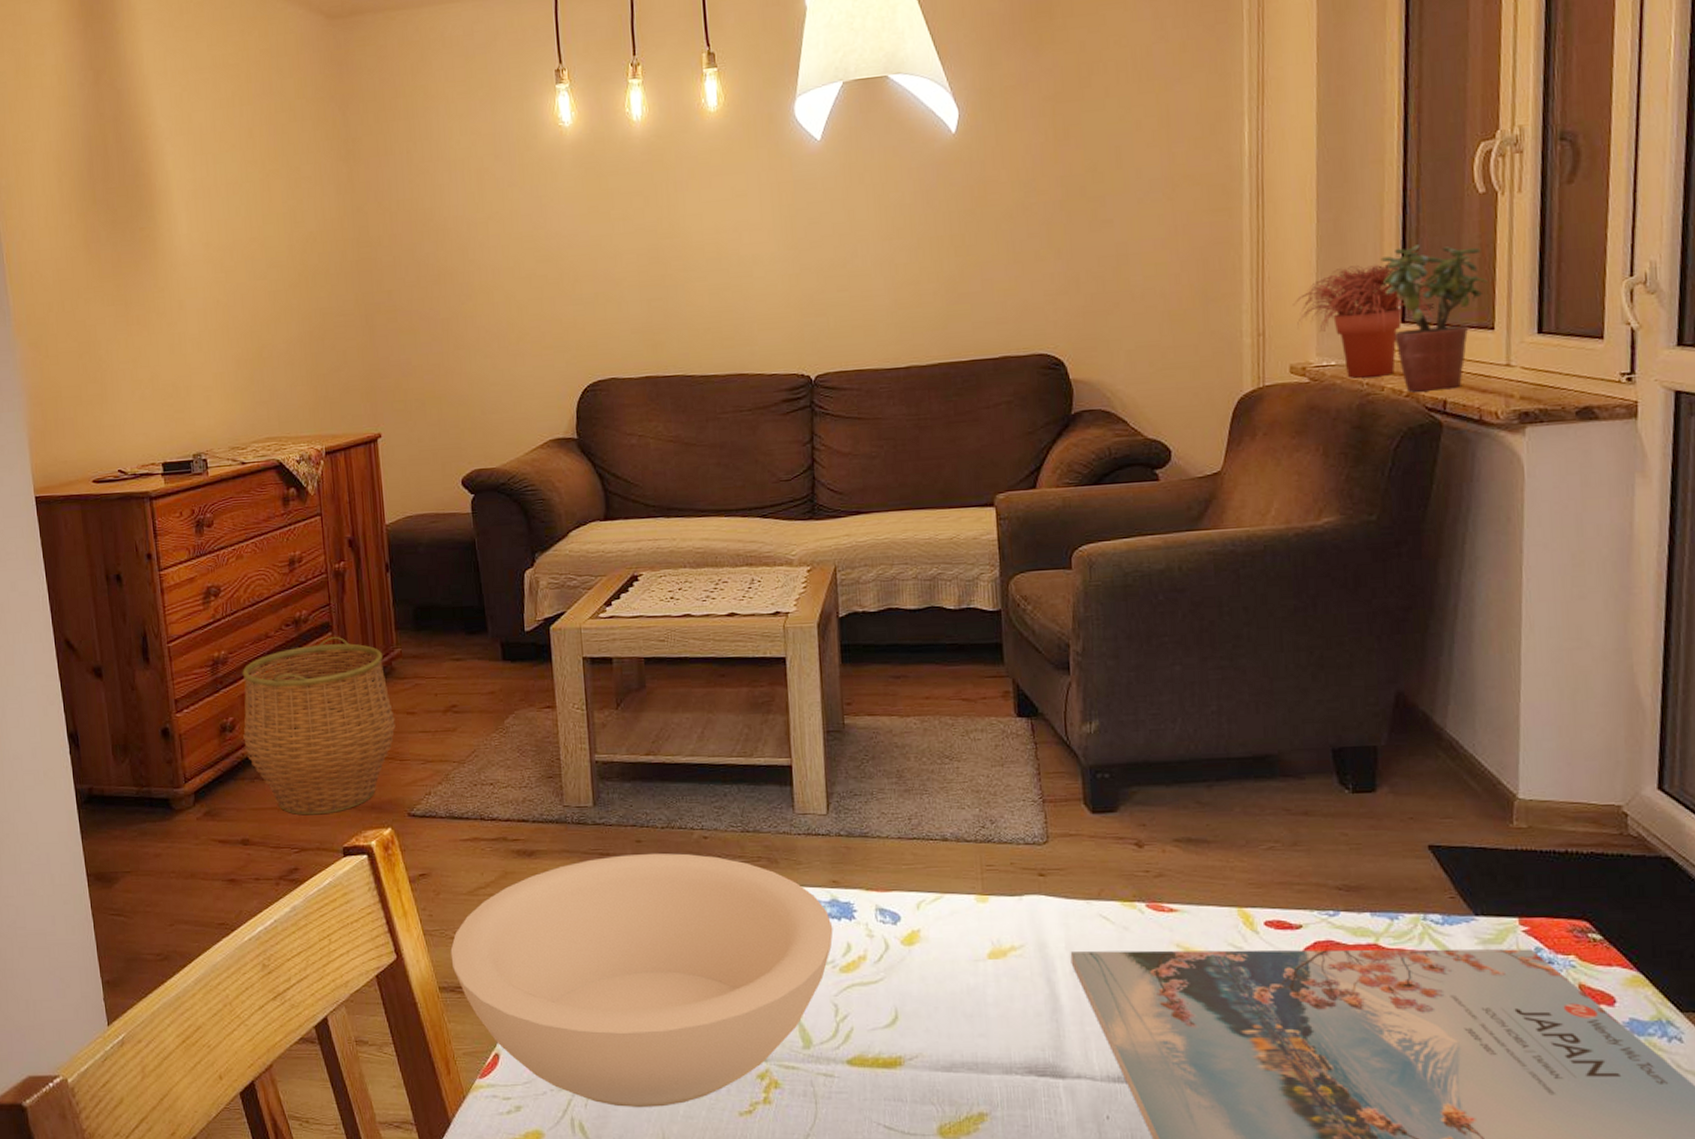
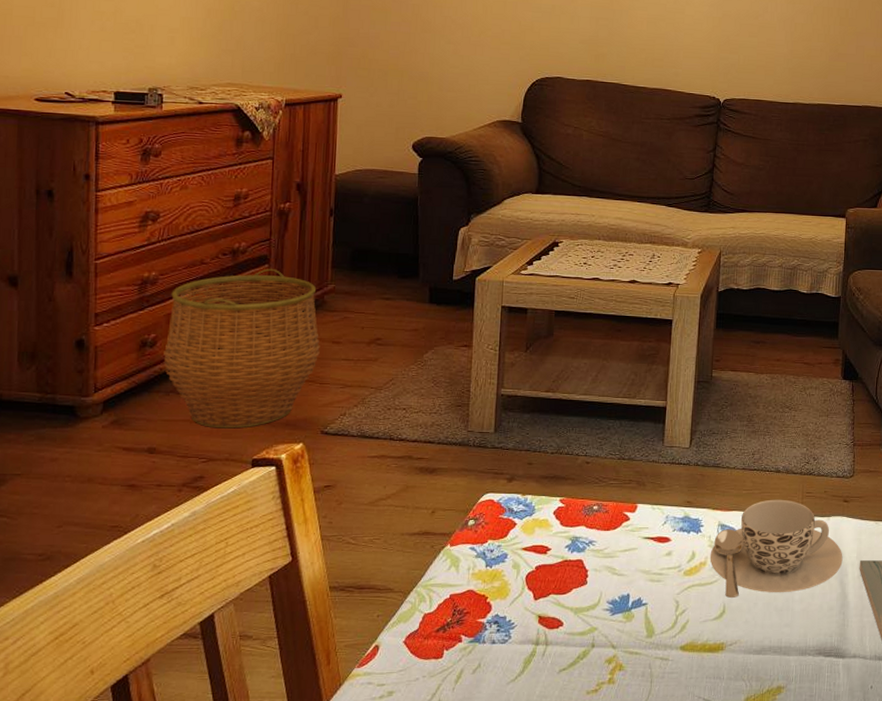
bowl: present [450,853,833,1107] -> none [345,474,683,690]
teacup: none [870,875,1047,1001] -> present [710,499,843,599]

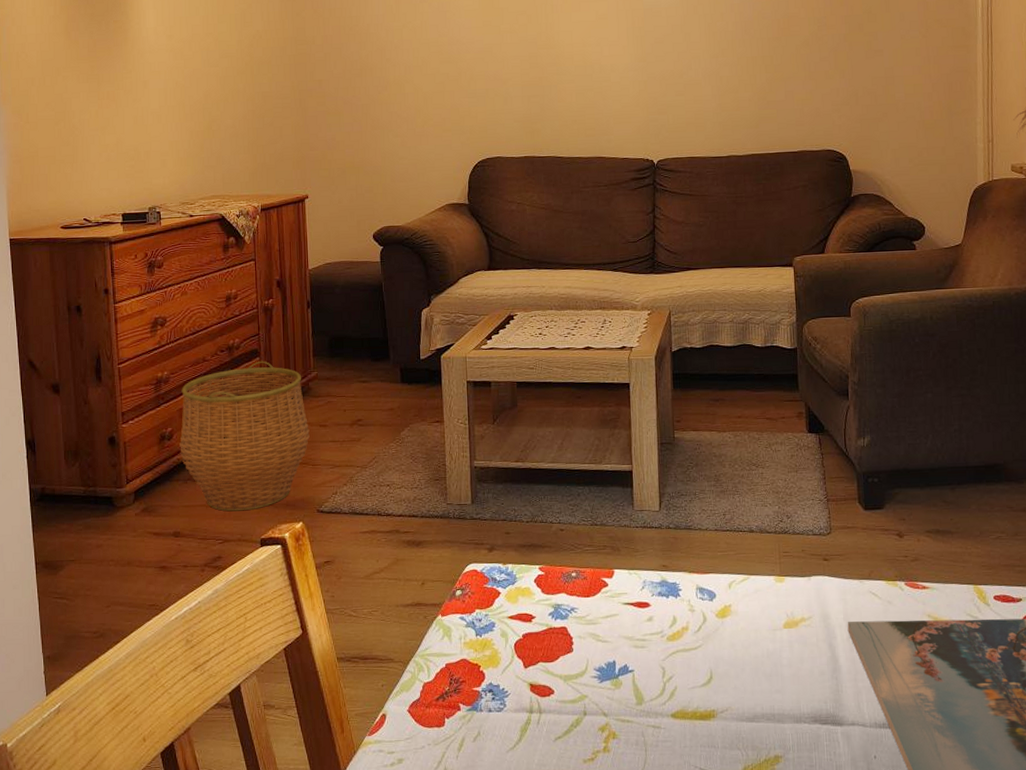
teacup: present [710,499,843,599] -> none [691,560,830,664]

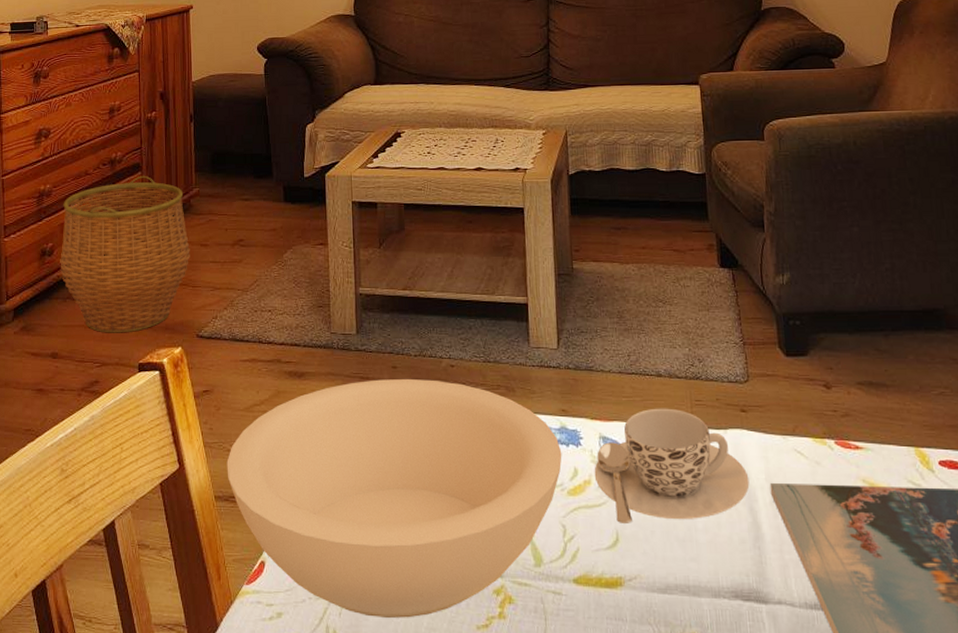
bowl: none [348,542,663,758] -> present [226,378,562,618]
teacup: none [691,560,830,664] -> present [594,408,750,525]

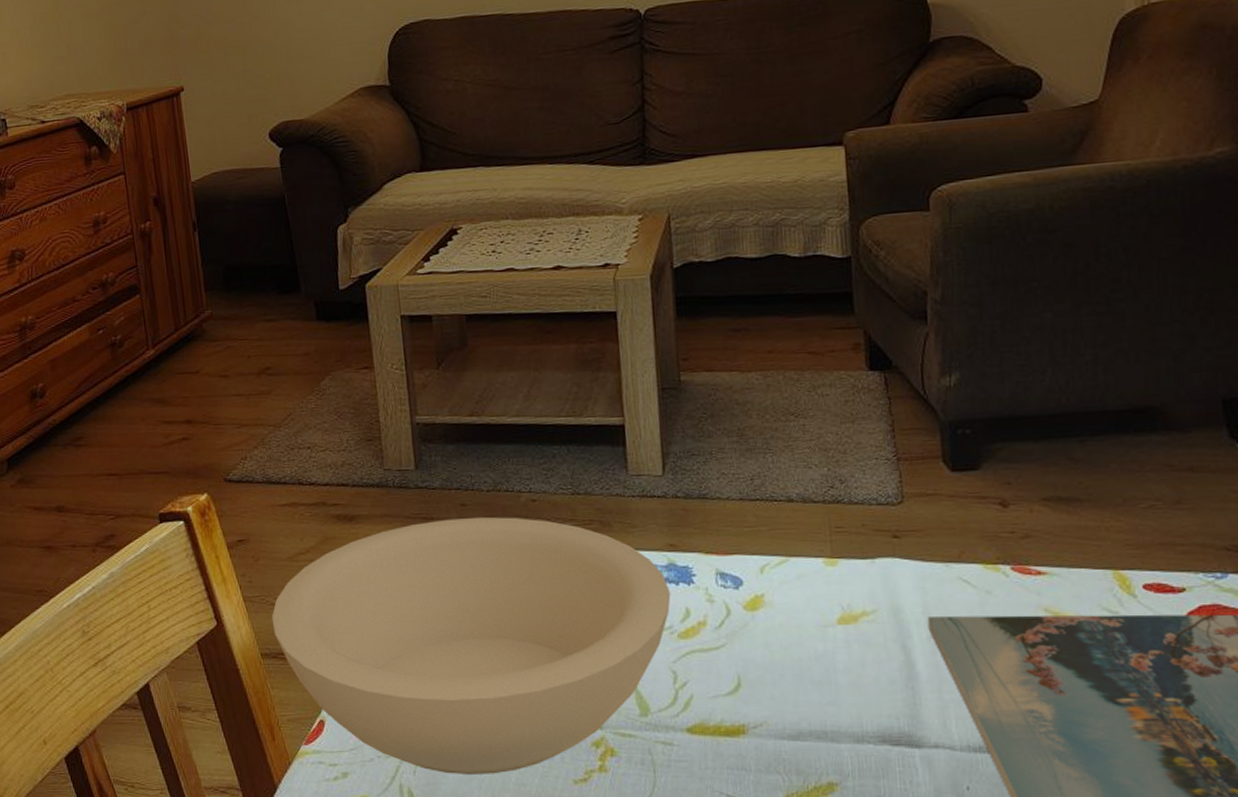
basket: present [60,175,190,333] -> none [50,298,209,482]
teacup: present [594,408,750,525] -> none [710,537,902,668]

